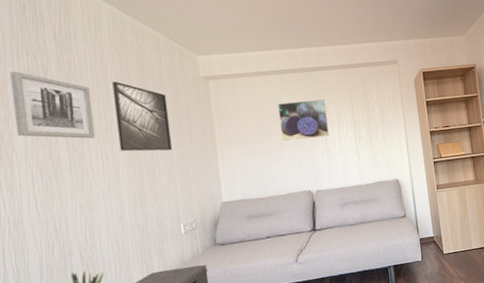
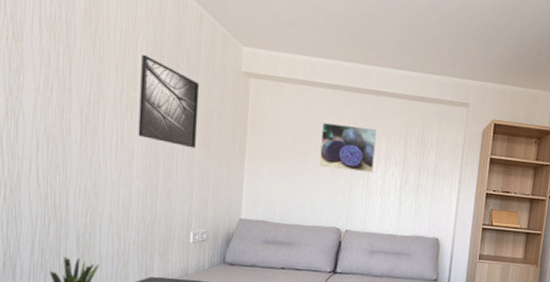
wall art: present [10,71,96,139] -> none [27,17,116,115]

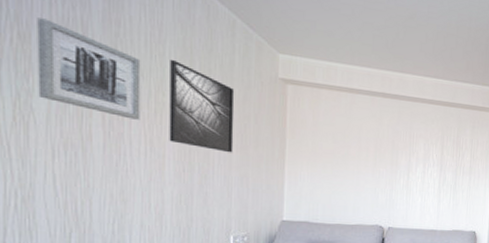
wall art: none [27,17,116,115] -> present [37,17,141,120]
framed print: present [319,122,377,173] -> none [360,126,415,174]

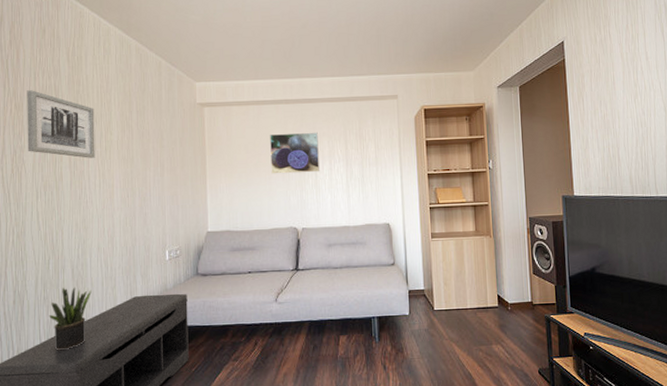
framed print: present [169,59,235,153] -> none [115,103,165,176]
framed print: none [360,126,415,174] -> present [270,132,319,174]

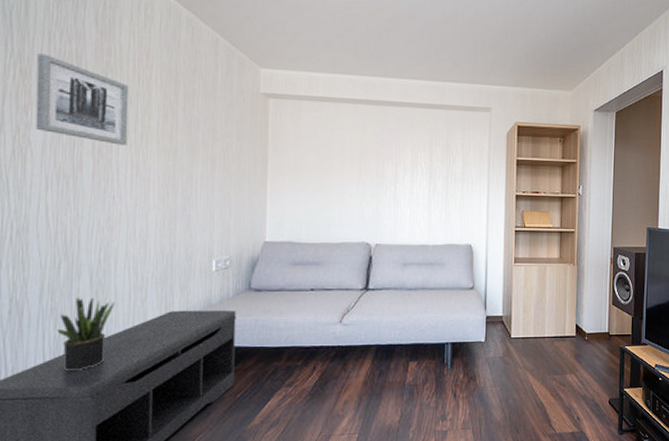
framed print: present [270,132,319,174] -> none [344,136,401,184]

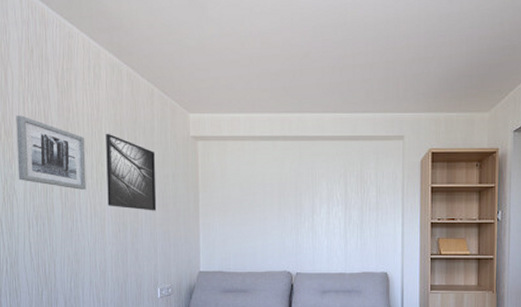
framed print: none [154,82,217,173] -> present [106,133,157,211]

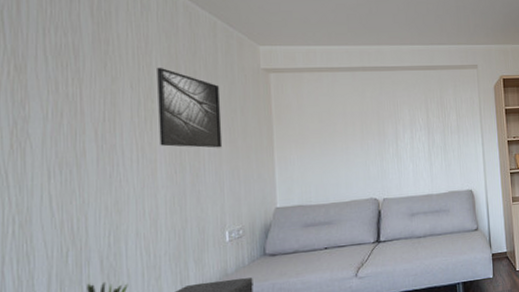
wall art: present [16,115,86,190] -> none [32,49,131,130]

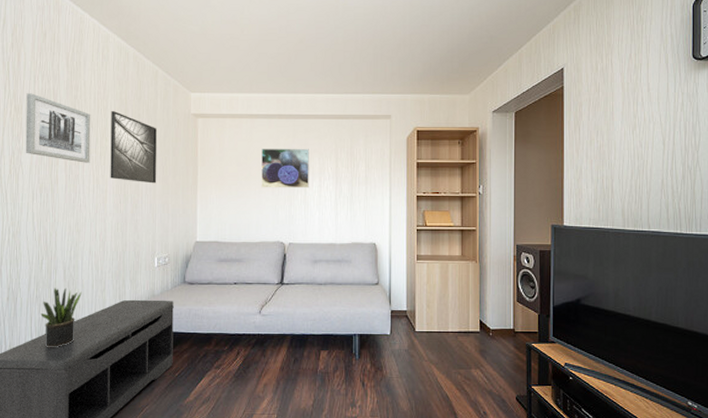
wall art: none [32,49,131,130] -> present [25,93,91,163]
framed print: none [346,100,400,144] -> present [261,148,309,189]

